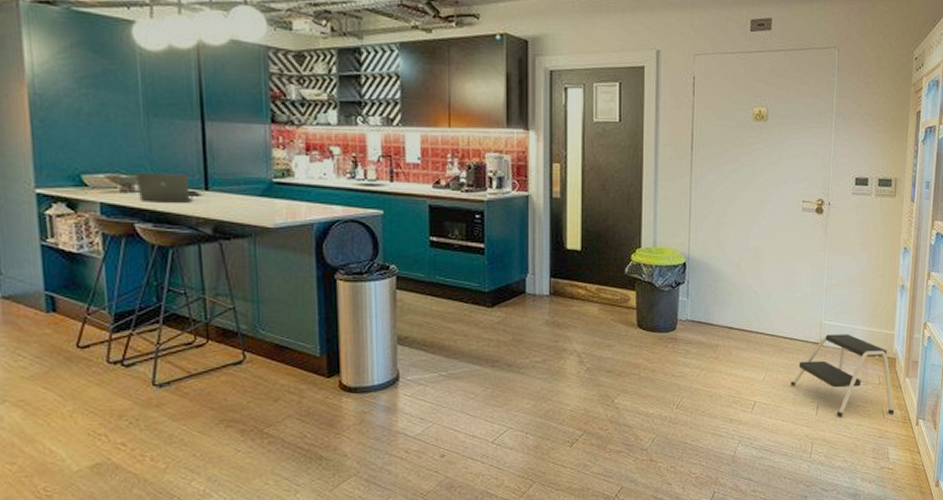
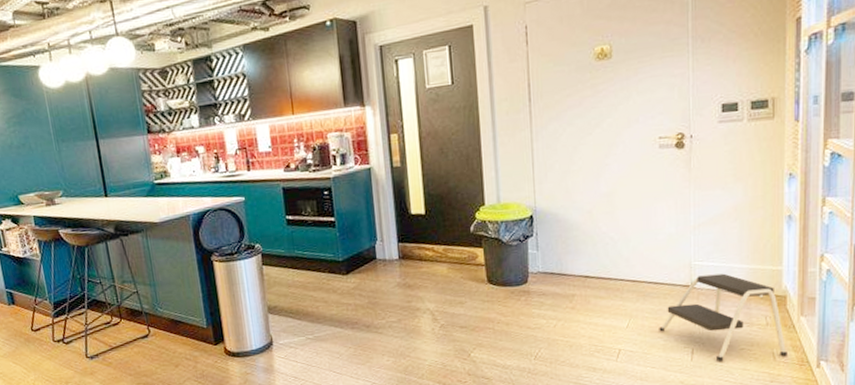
laptop: present [136,172,193,203] -> none [55,186,98,212]

